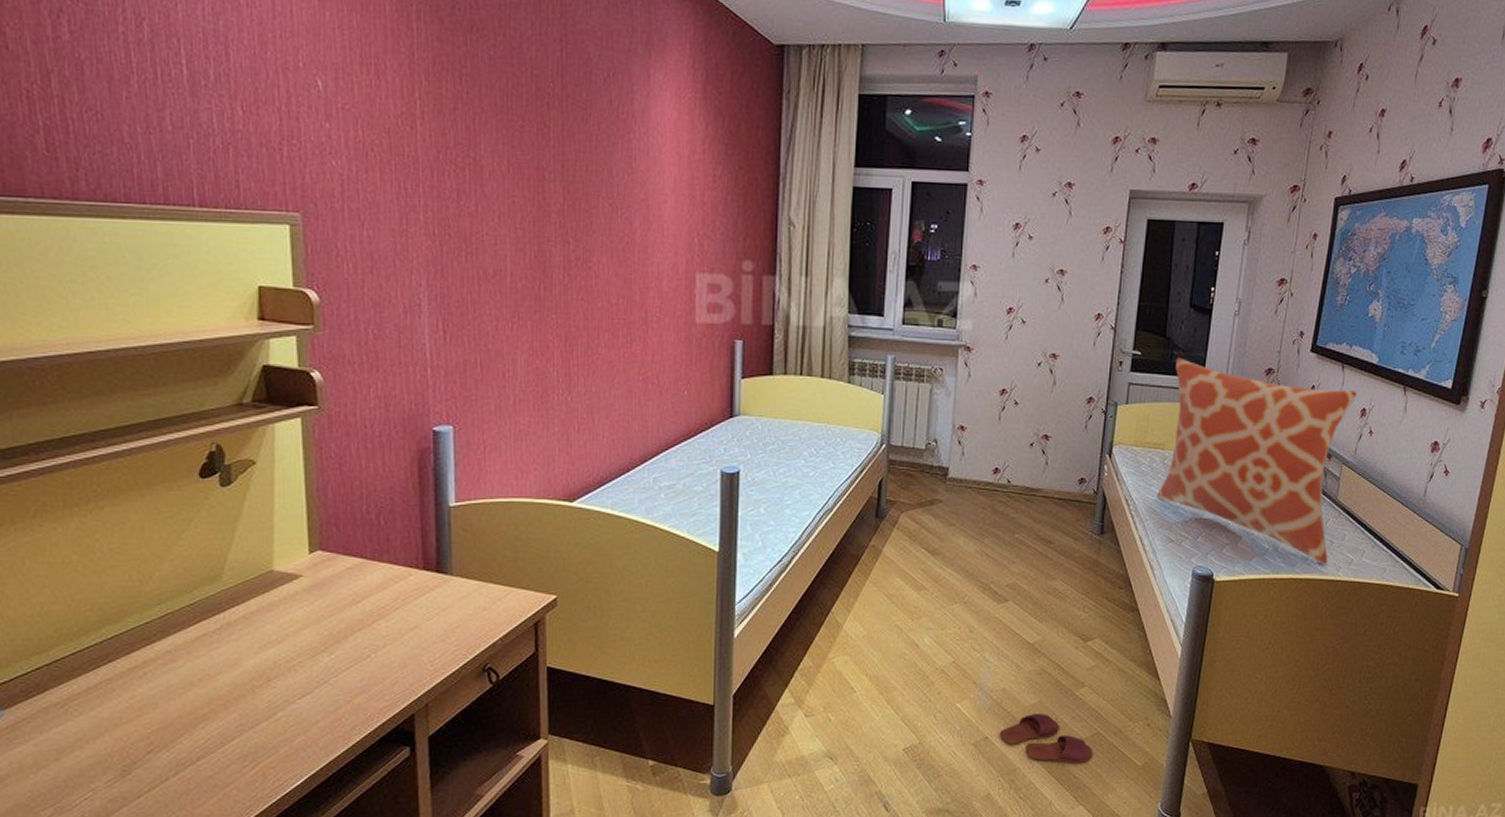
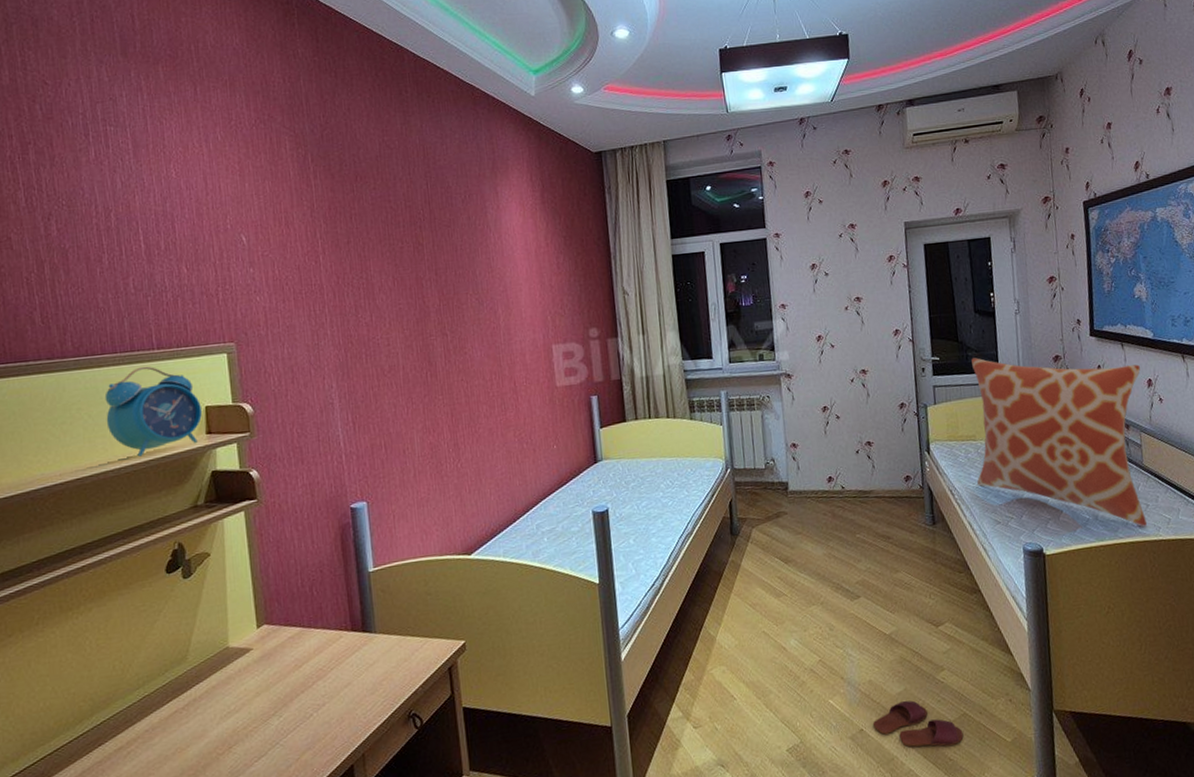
alarm clock: none [128,225,255,336] -> present [104,366,203,457]

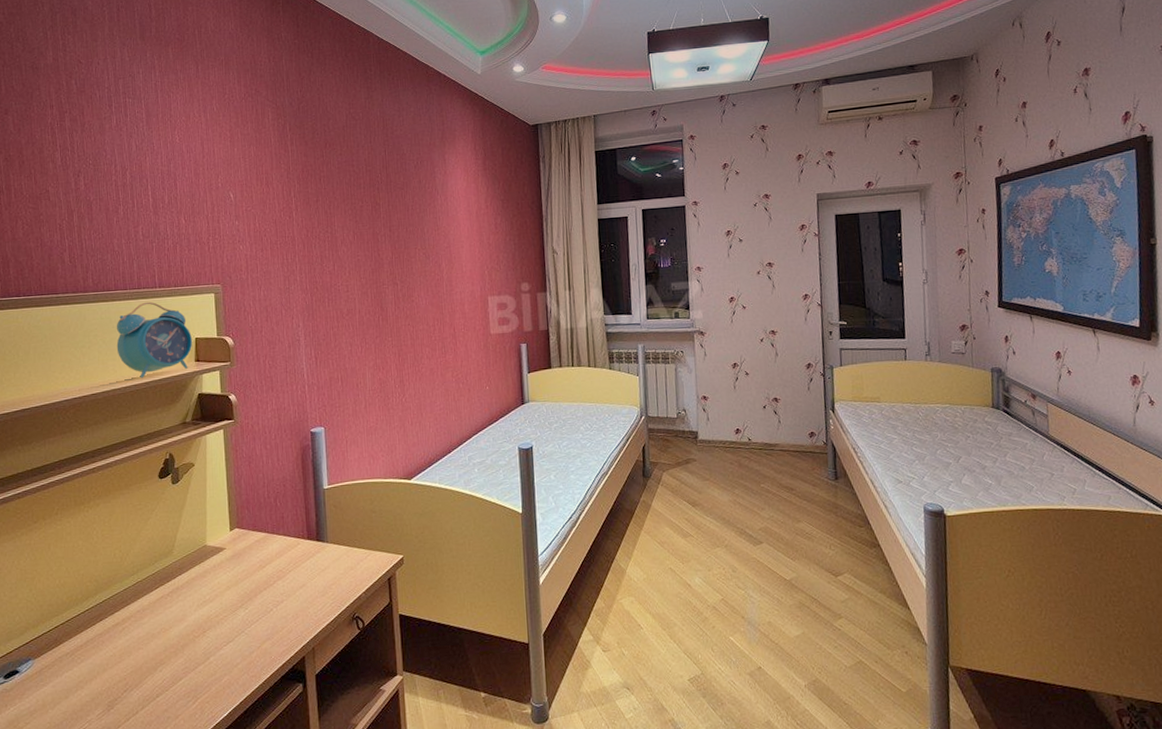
slippers: present [873,700,964,747] -> none [771,643,859,690]
pillow: present [971,357,1148,526] -> none [878,323,1052,495]

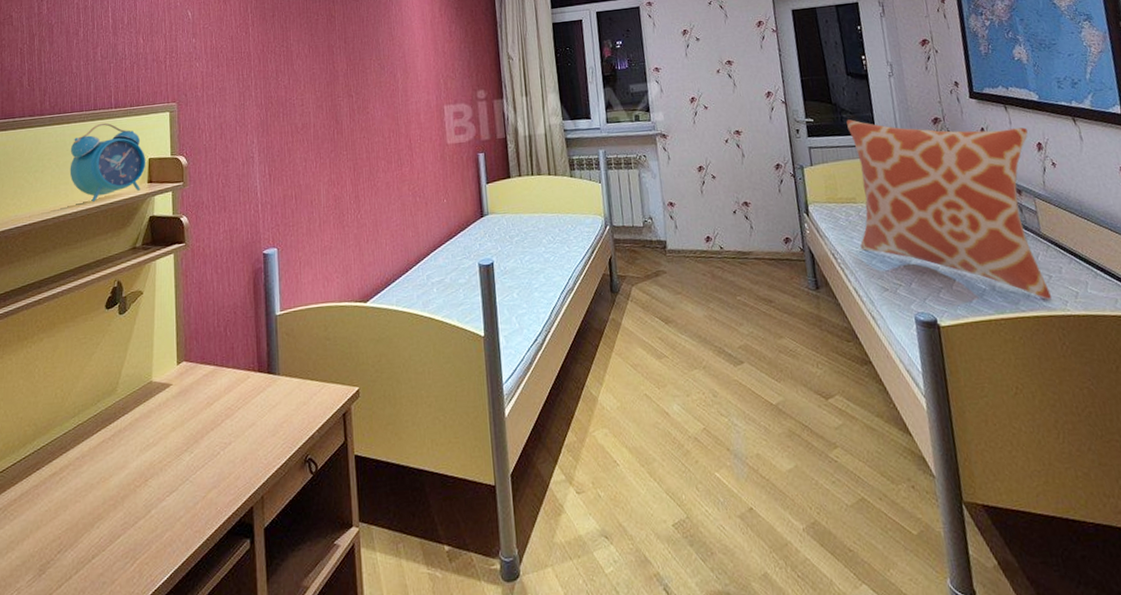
pillow: none [878,323,1052,495] -> present [846,119,1053,300]

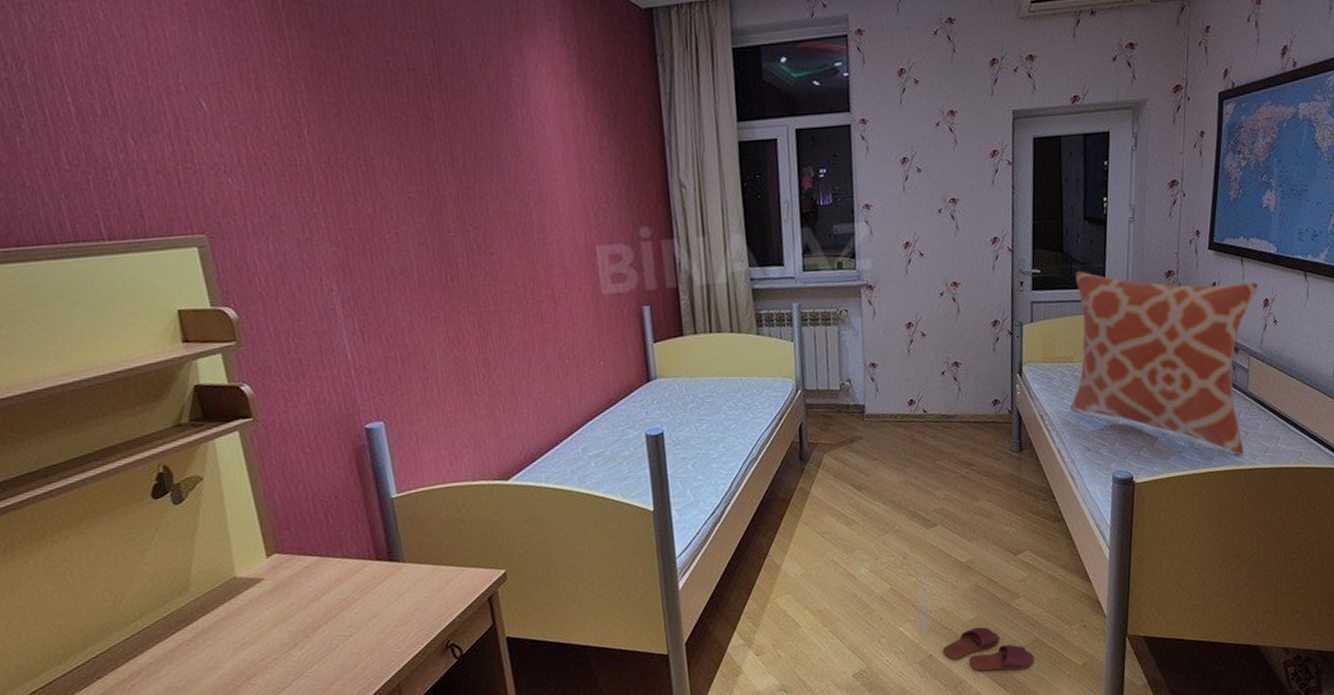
alarm clock: present [69,122,146,202] -> none [48,260,175,368]
slippers: none [763,478,863,534] -> present [943,626,1034,671]

